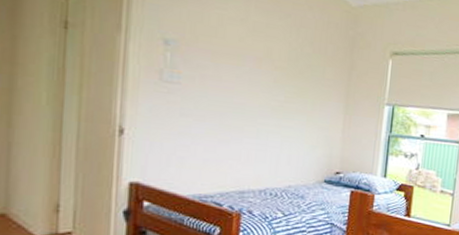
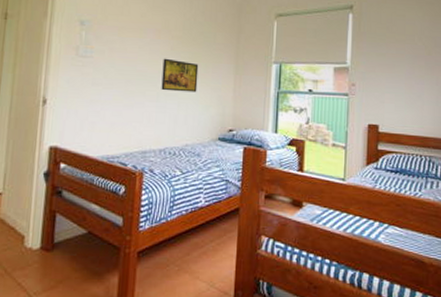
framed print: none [262,90,305,131] -> present [161,58,199,93]

